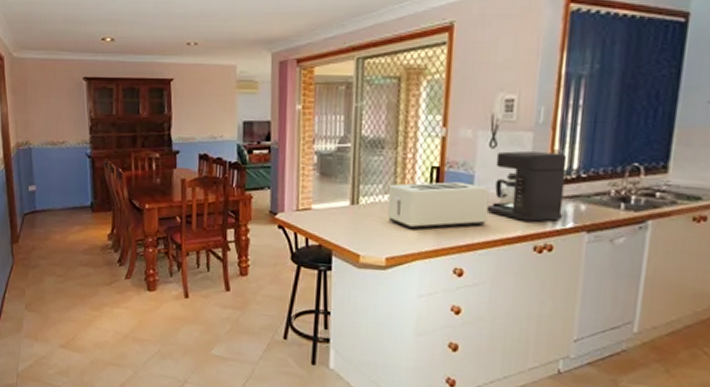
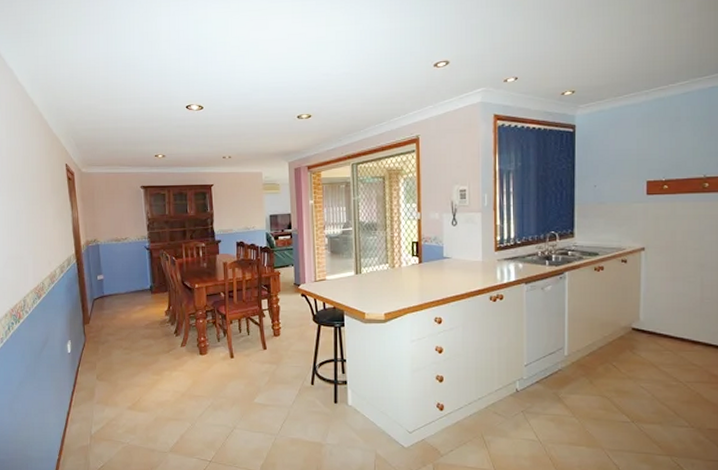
toaster: present [387,181,490,230] -> none [382,252,455,291]
coffee maker: present [486,150,567,222] -> none [454,226,508,278]

